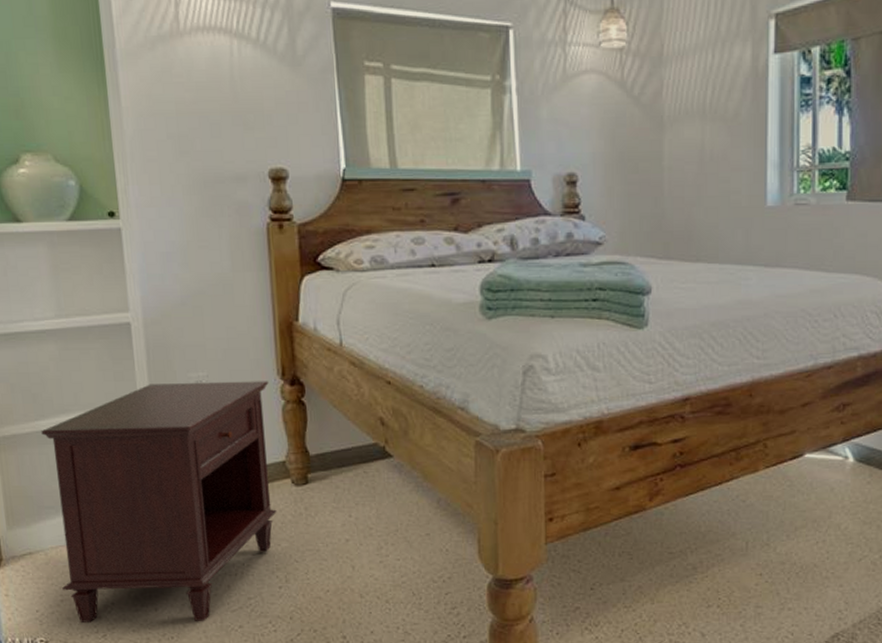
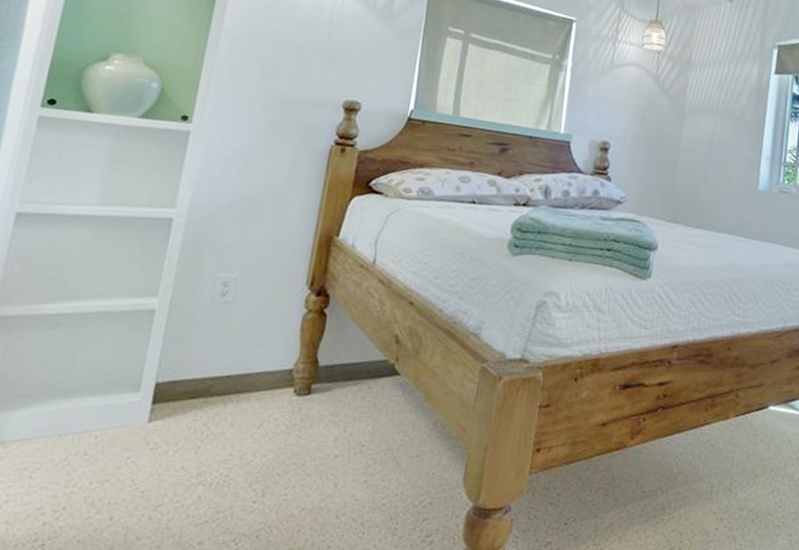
nightstand: present [41,381,277,624] -> none [11,279,296,535]

